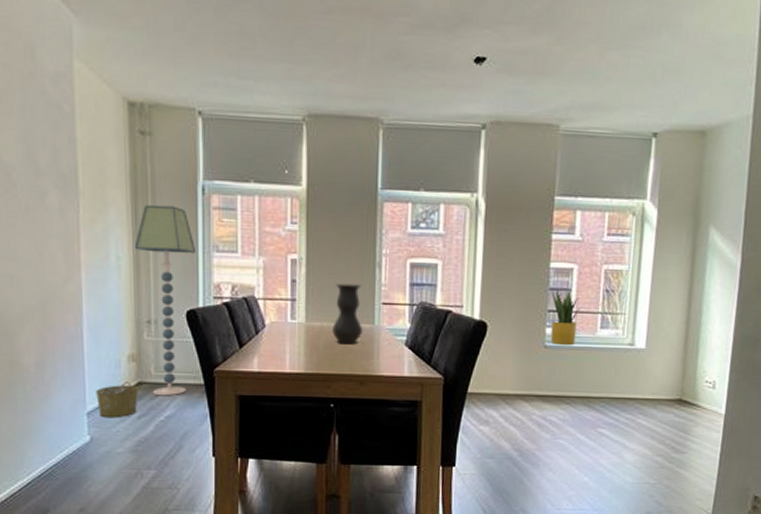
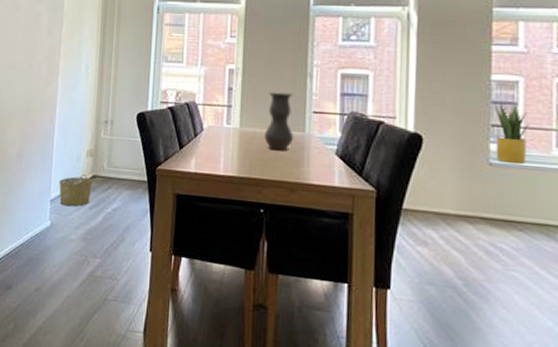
floor lamp: present [134,204,195,396] -> none [100,22,148,190]

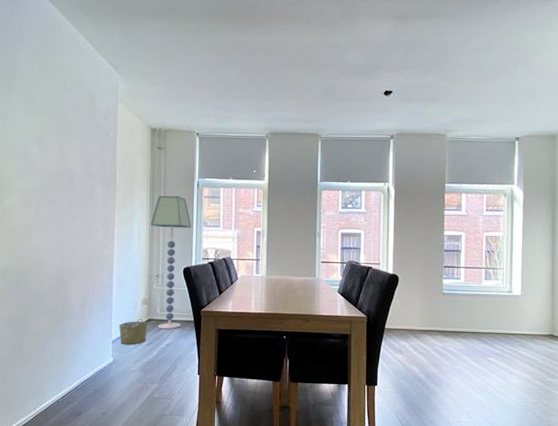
floor lamp: none [100,22,148,190] -> present [150,195,191,330]
vase: present [264,92,294,151] -> none [285,248,308,292]
planter: present [494,103,531,165] -> none [446,251,469,293]

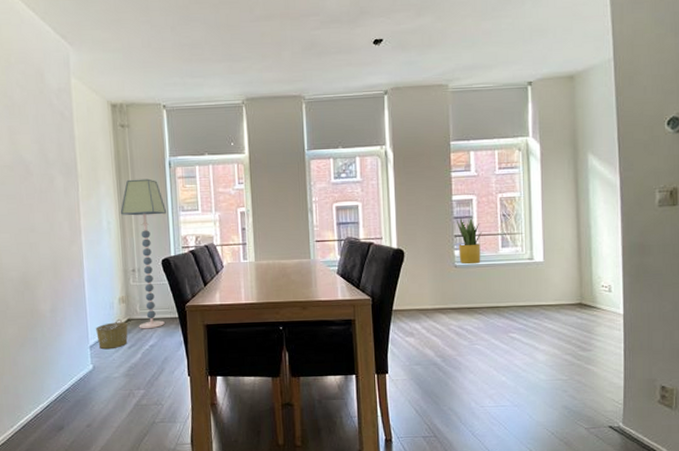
planter: none [446,251,469,293] -> present [456,217,483,265]

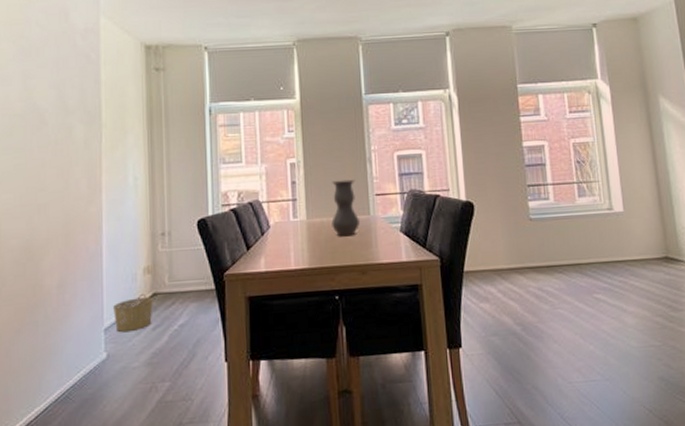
floor lamp: present [120,178,166,329] -> none [150,127,204,306]
vase: none [276,227,302,277] -> present [331,179,361,237]
planter: present [456,217,483,265] -> none [528,164,558,217]

